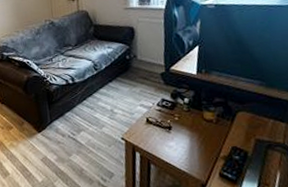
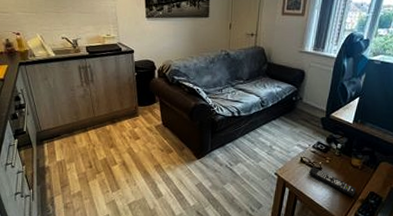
remote control: none [158,126,216,154] -> present [309,166,357,196]

